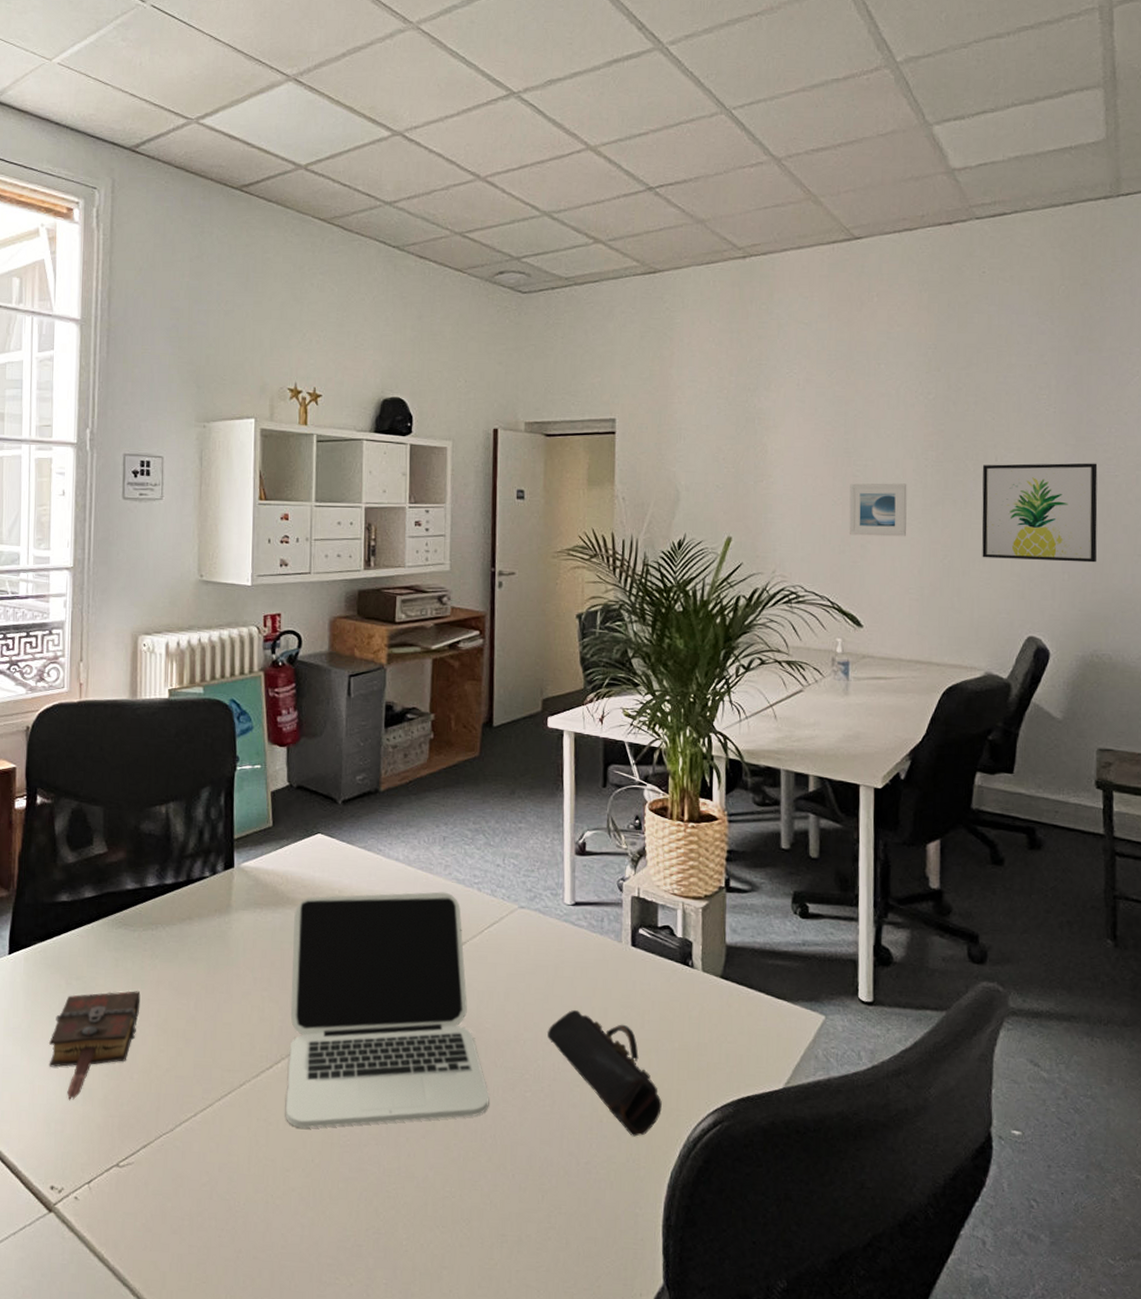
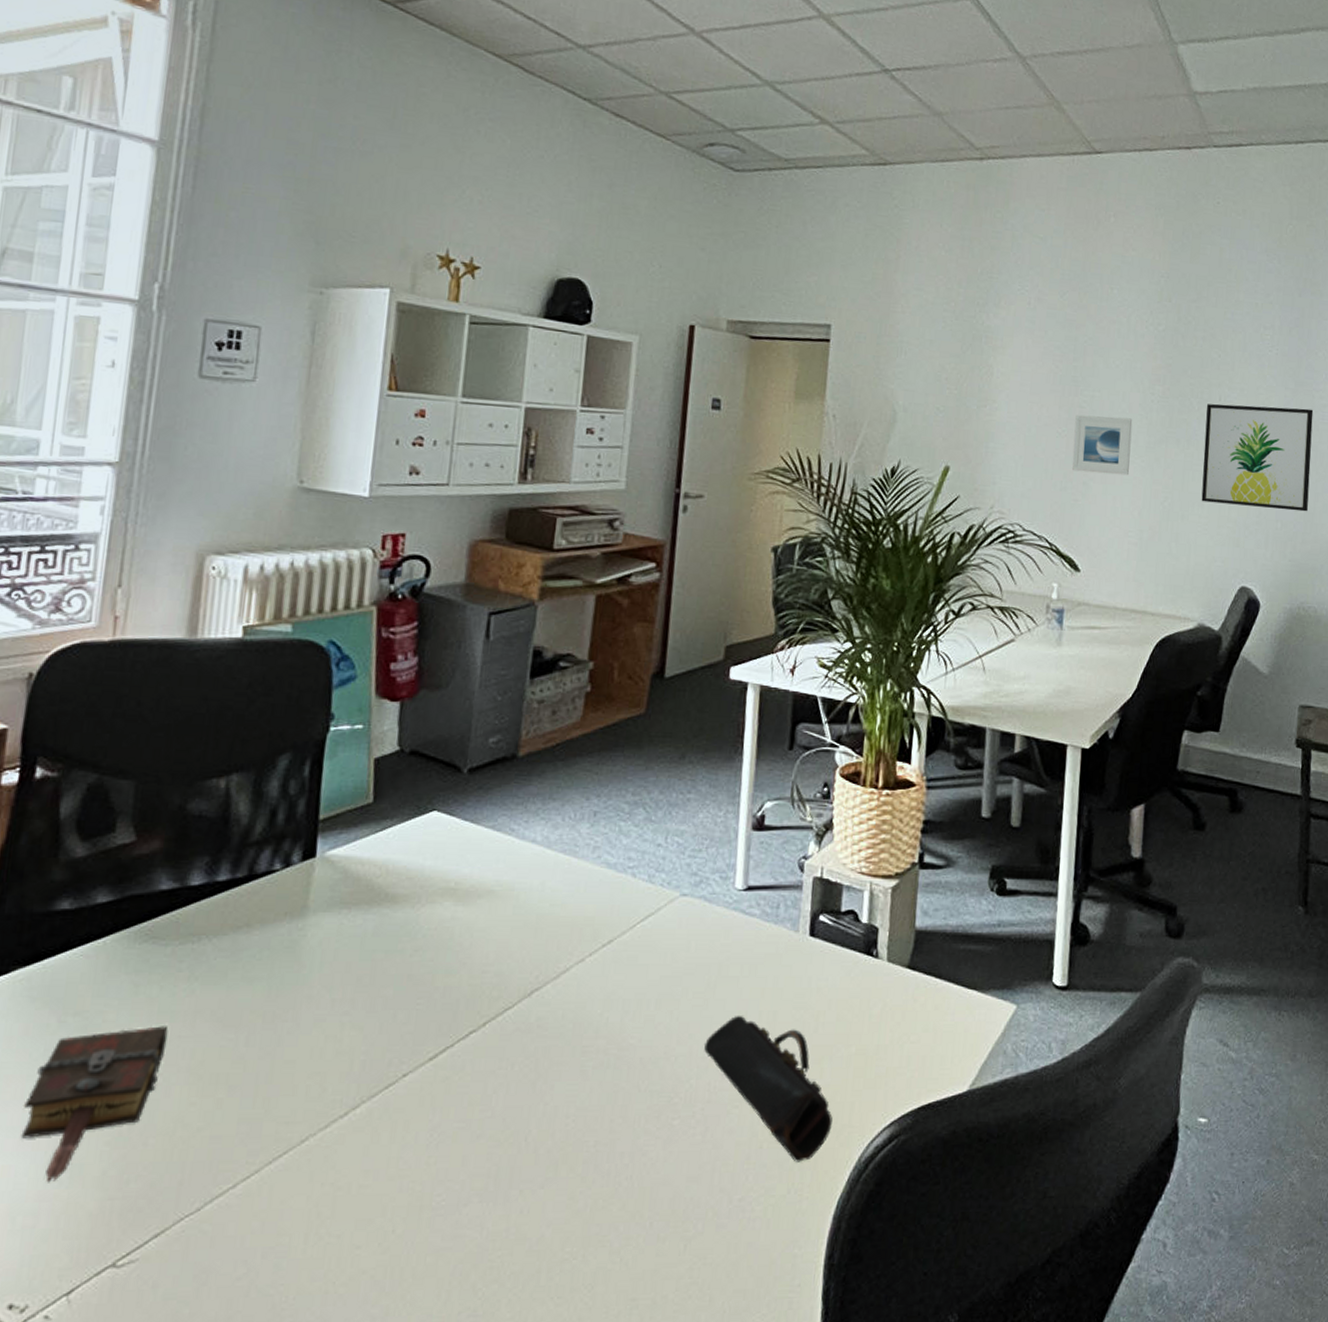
laptop: present [285,892,490,1129] -> none [361,879,629,1191]

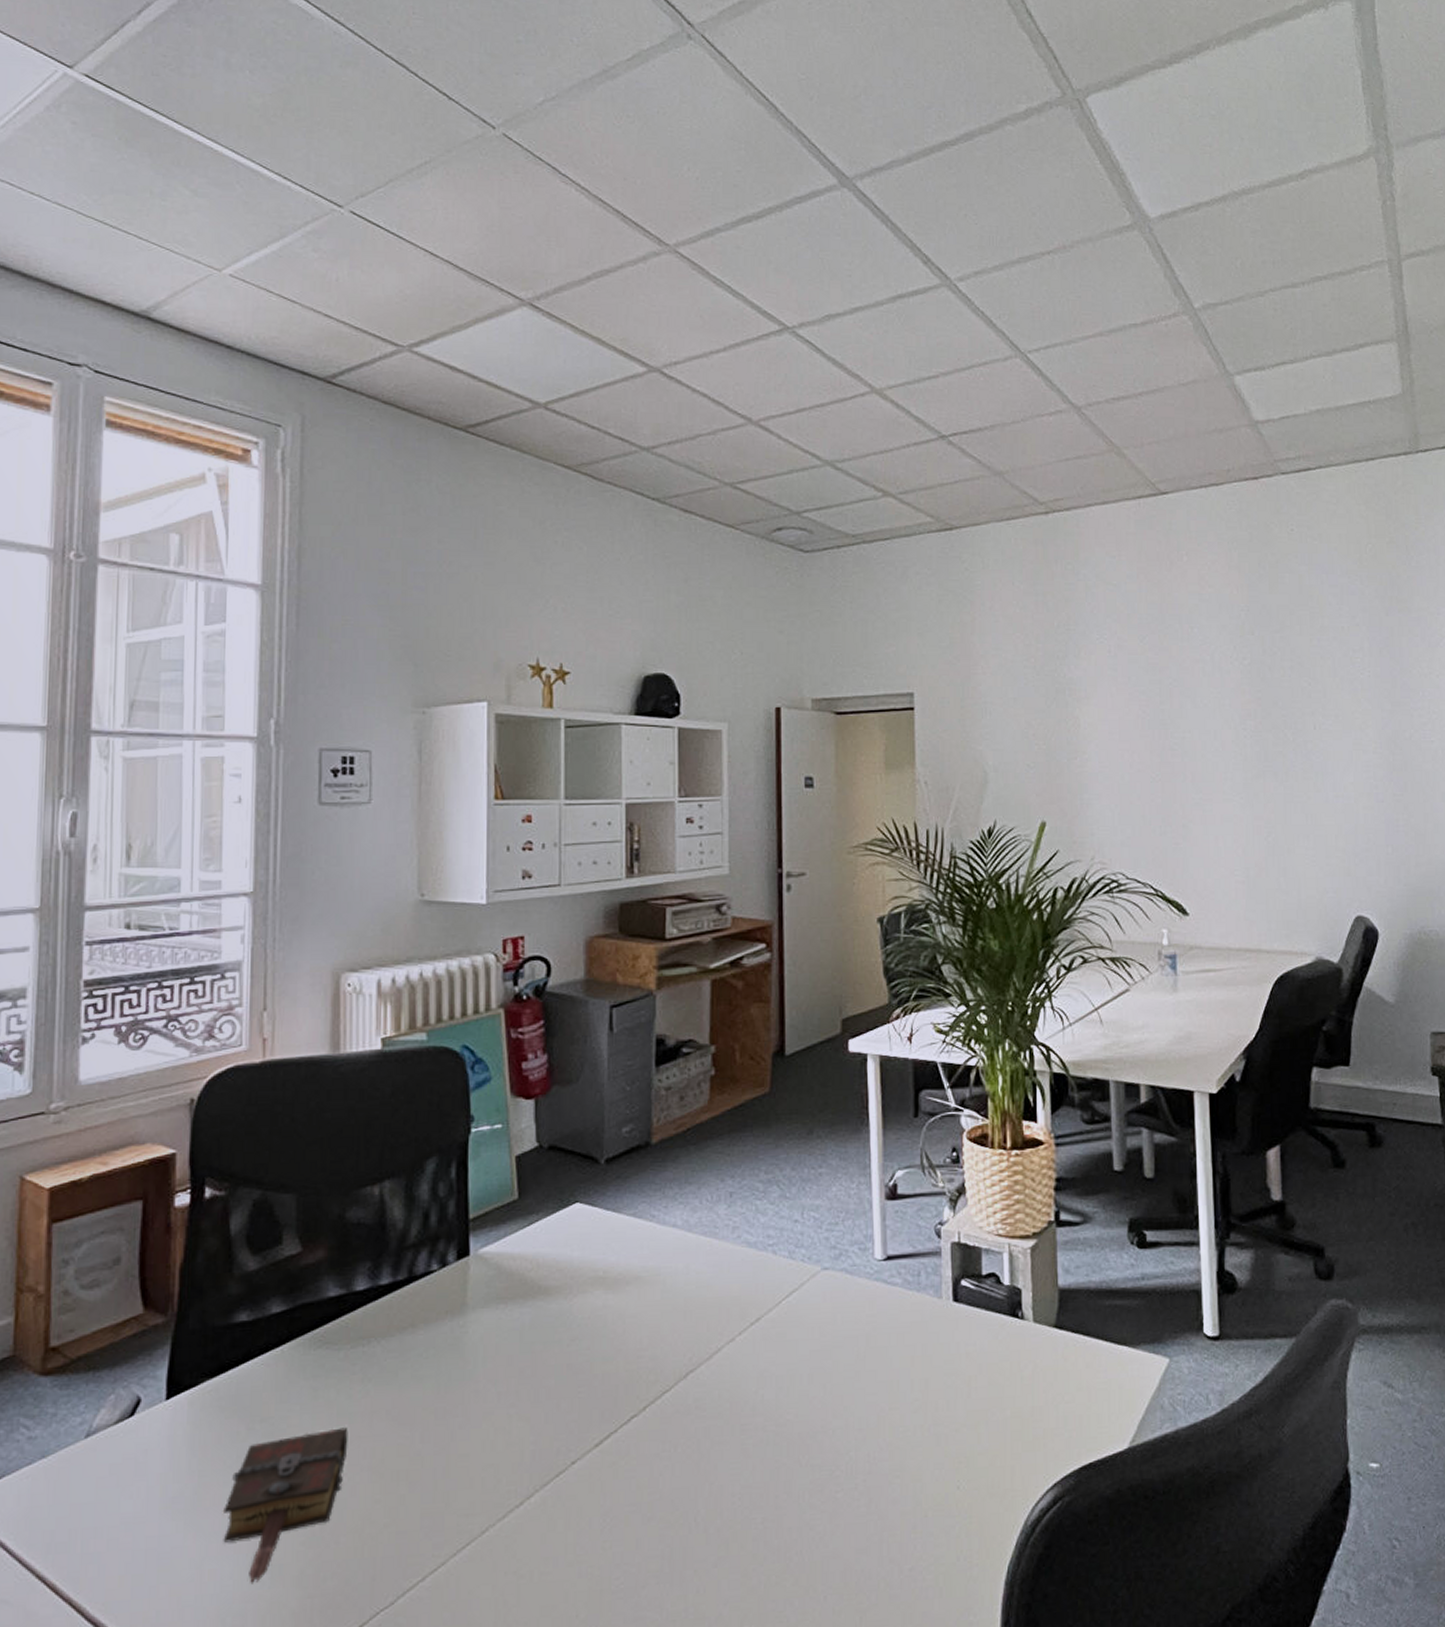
pencil case: present [704,1015,833,1162] -> none [860,1384,994,1529]
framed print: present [1072,414,1133,476] -> none [1168,756,1228,815]
wall art: present [1201,403,1314,512] -> none [1301,728,1419,834]

